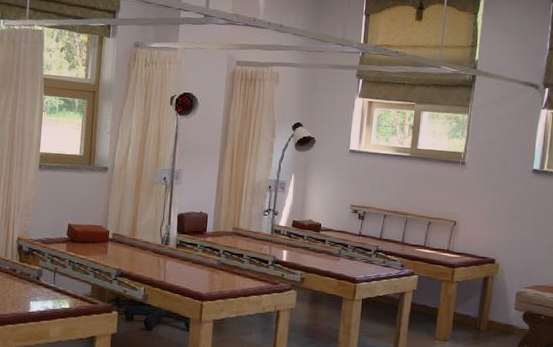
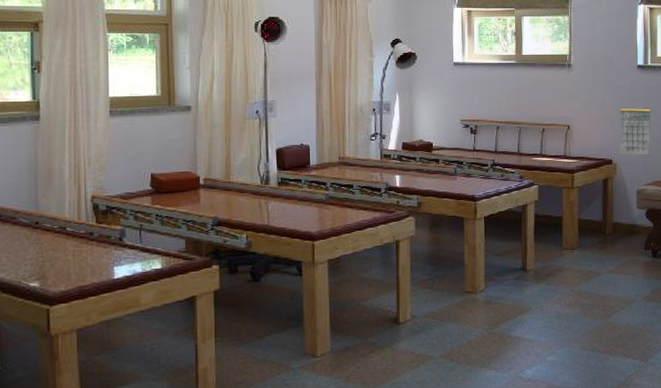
calendar: none [504,210,541,260] -> present [620,108,651,156]

